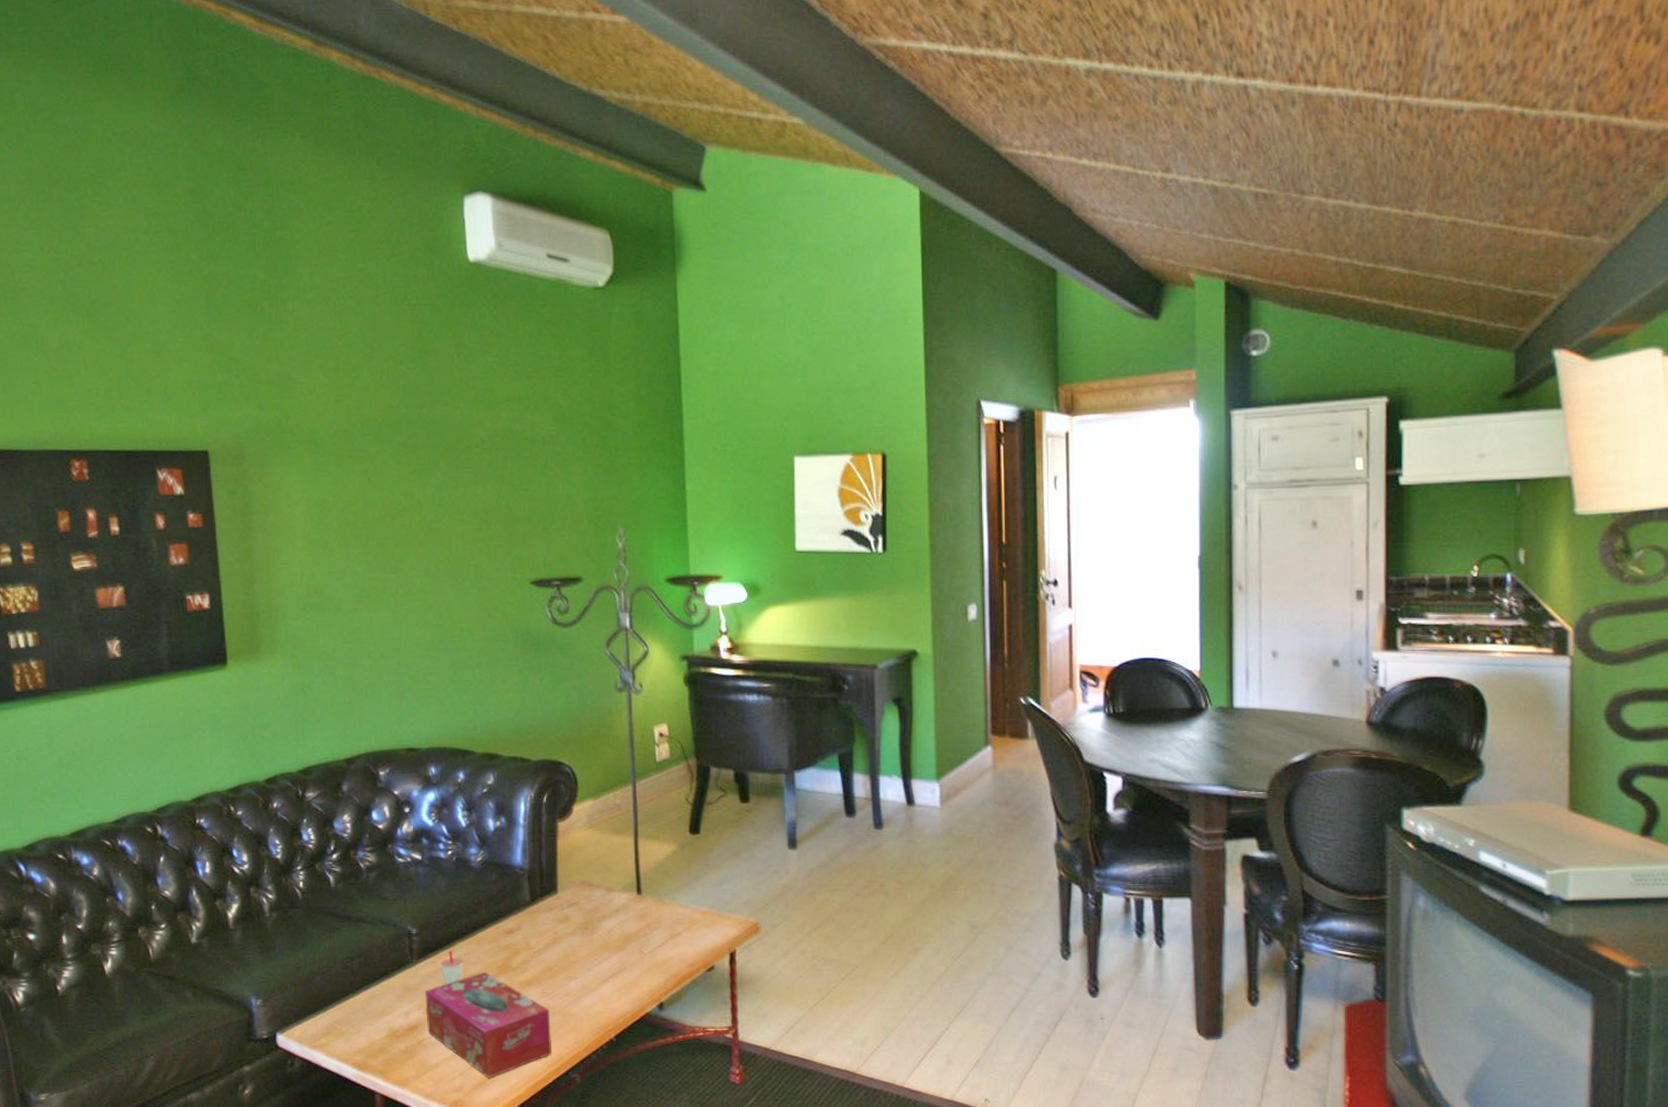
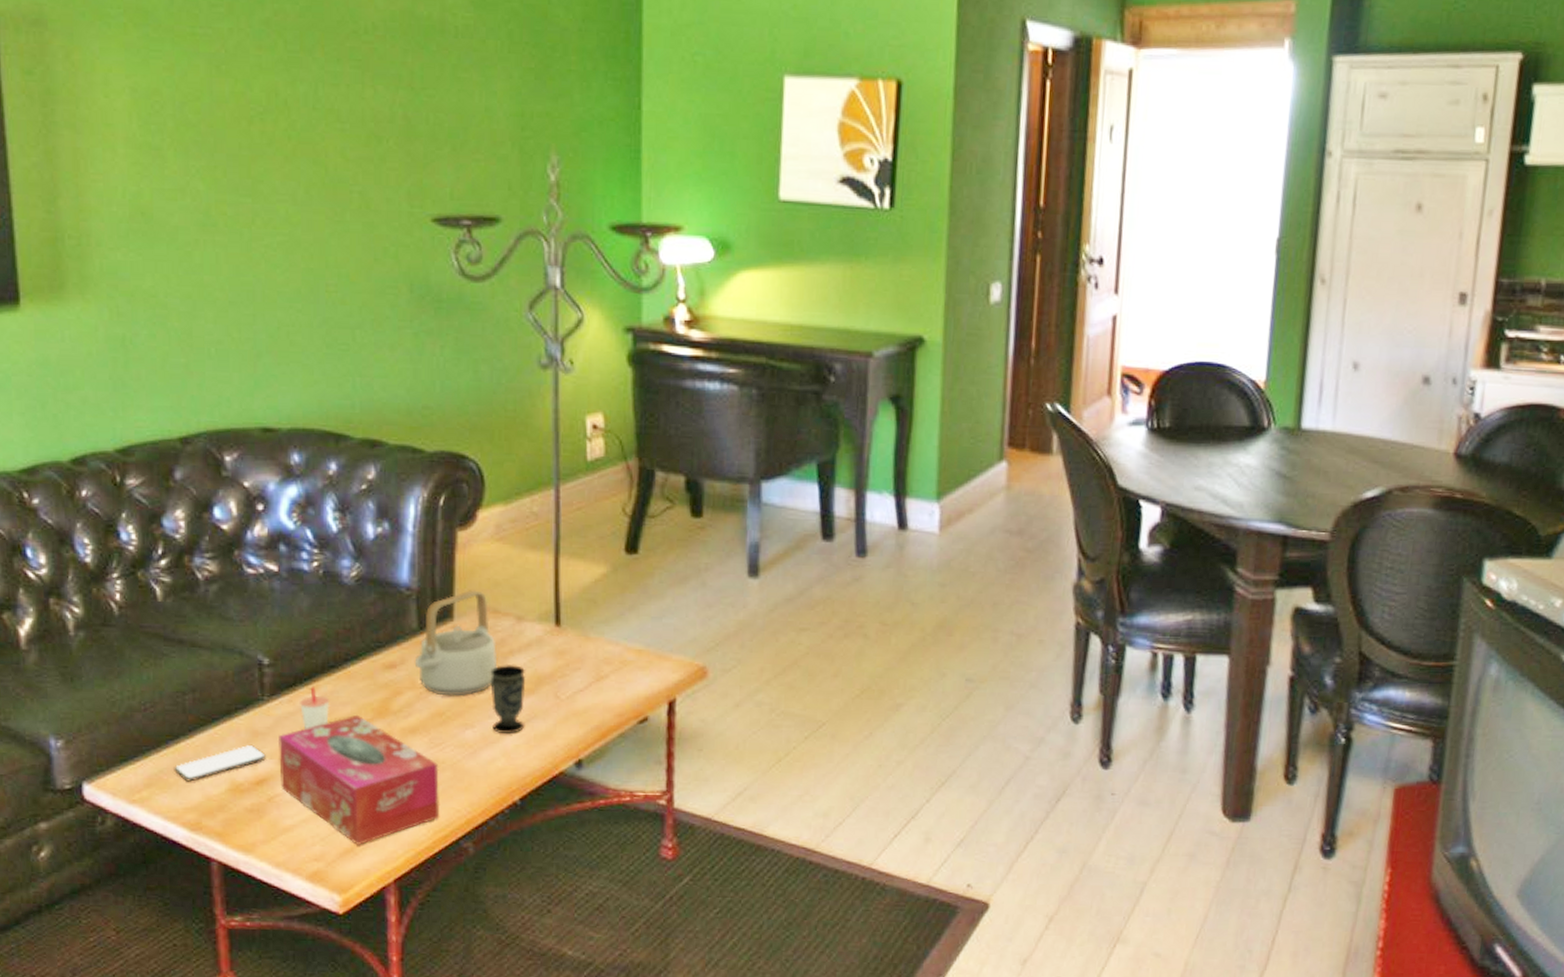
smartphone: none [344,999,416,1030] -> present [172,745,266,782]
teapot: none [528,868,593,954] -> present [414,590,498,697]
cup: none [588,926,616,983] -> present [490,664,526,733]

